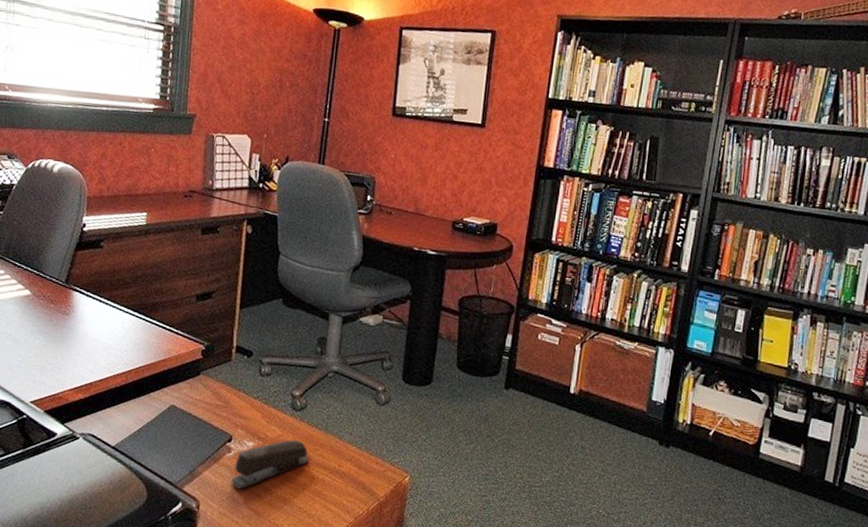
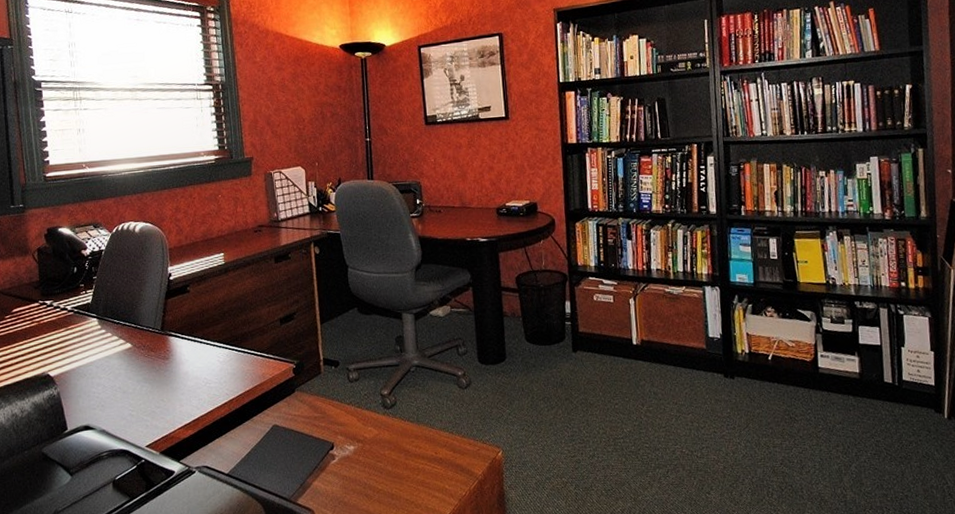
stapler: present [231,440,309,489] -> none [340,436,407,492]

